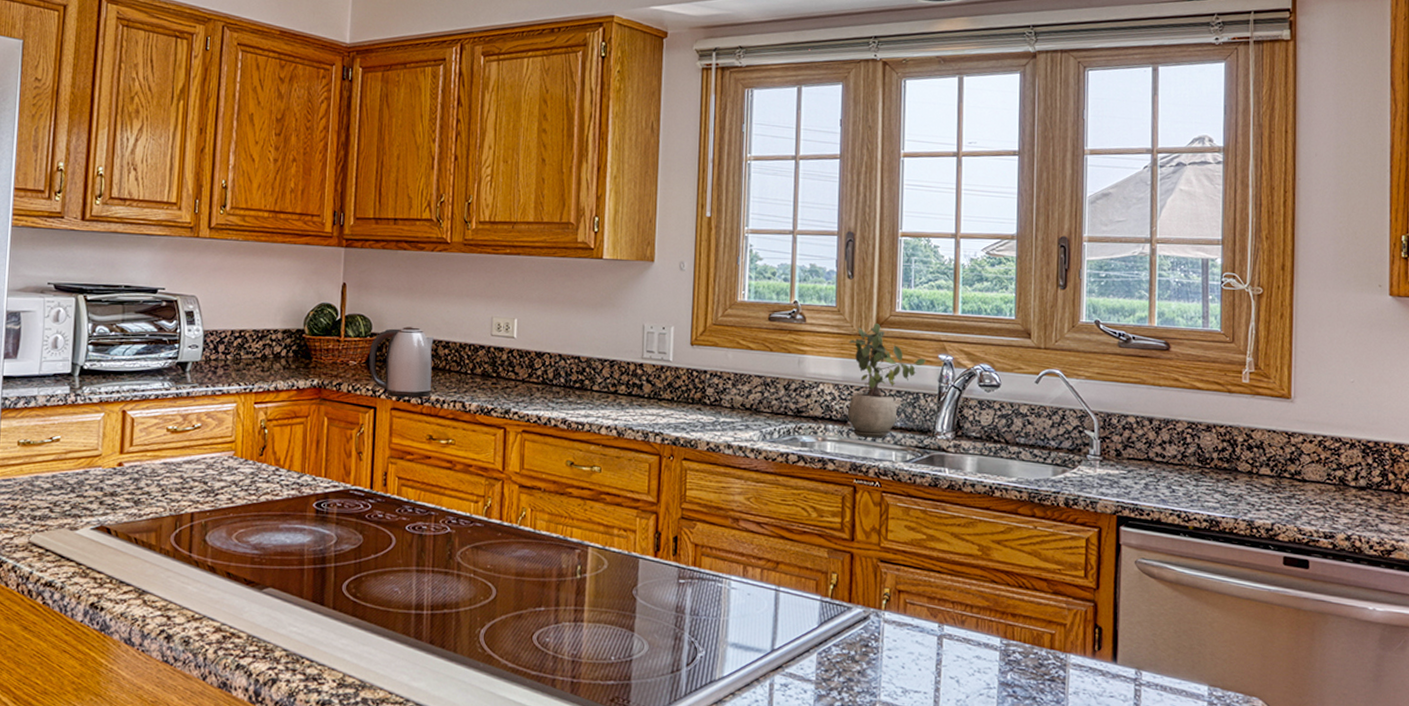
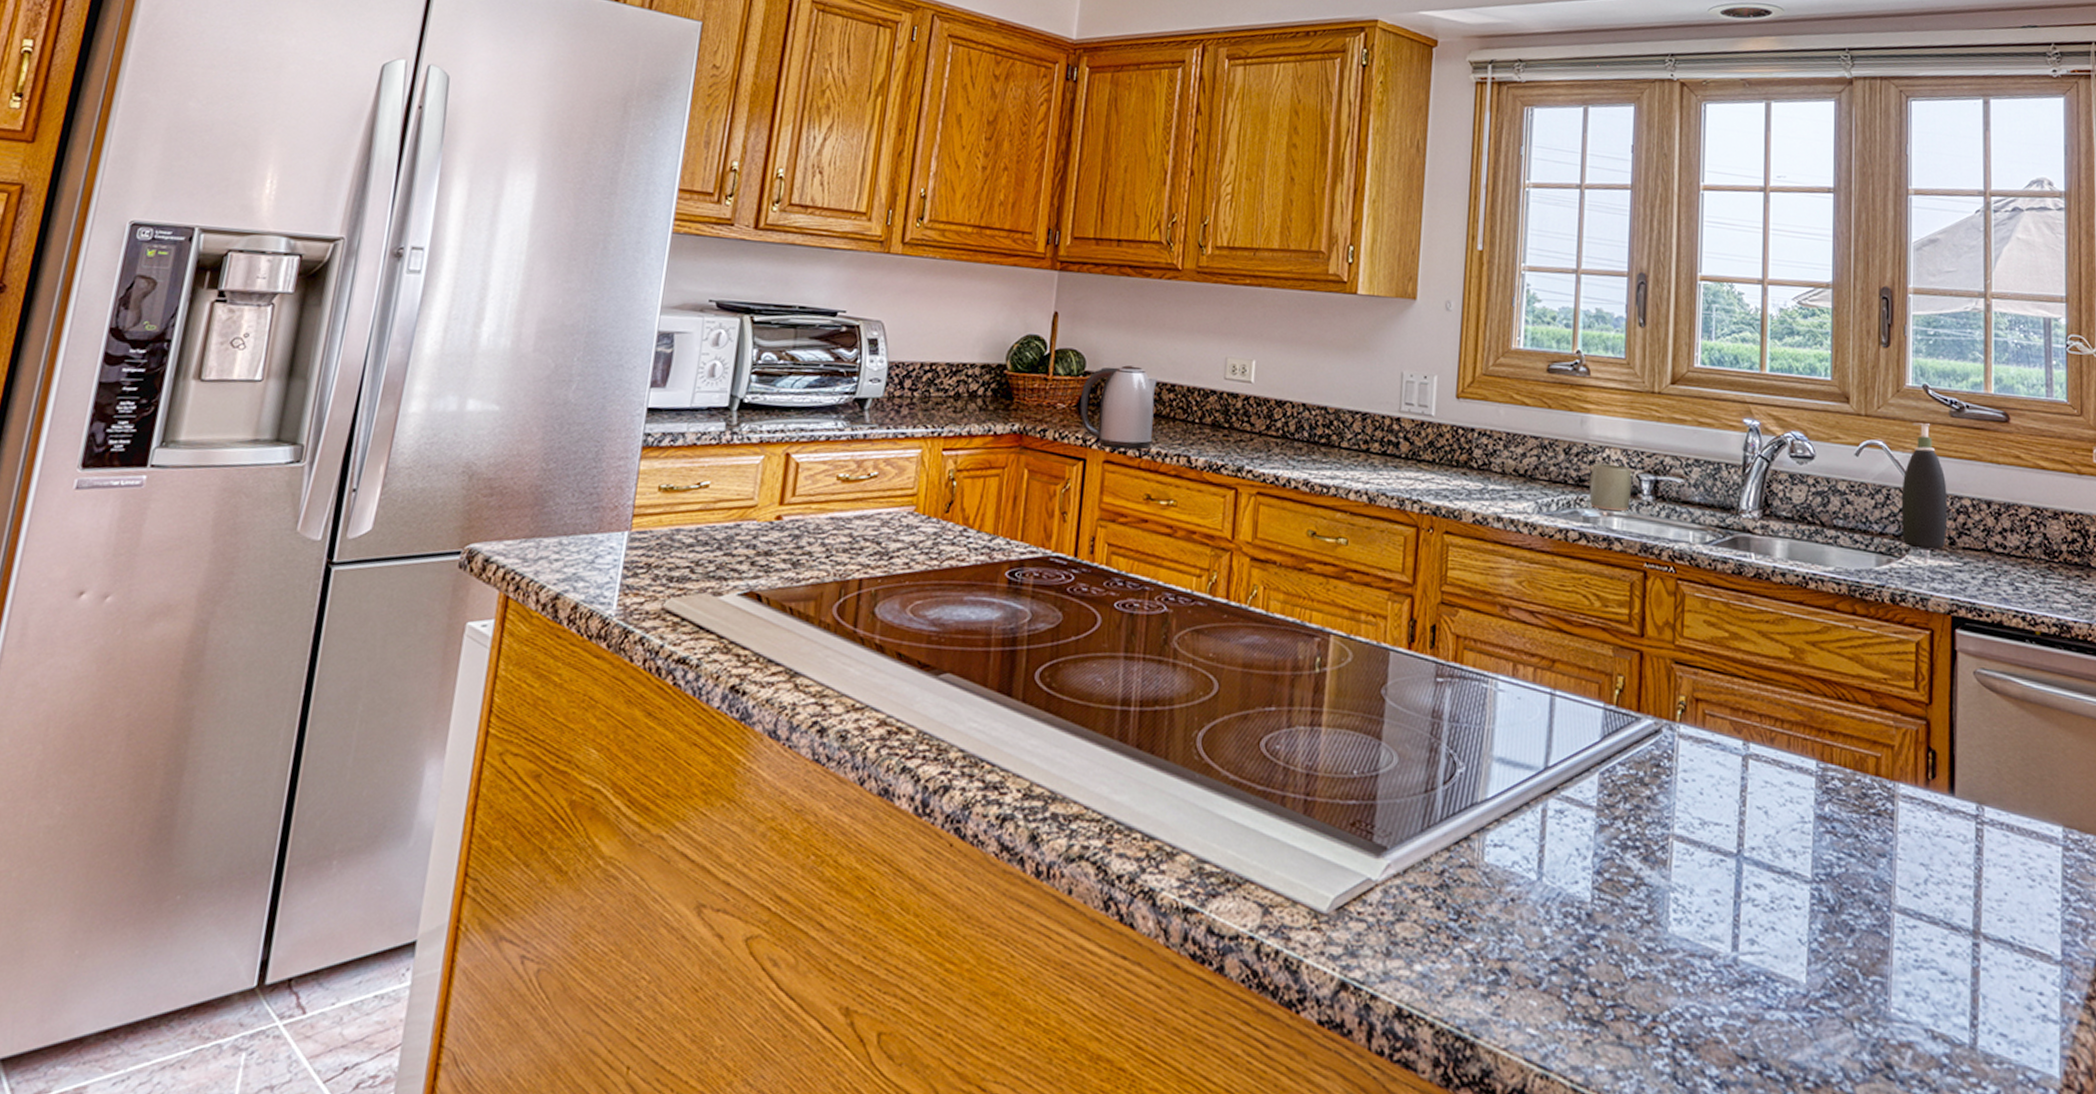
mug: none [806,396,843,437] -> present [1589,463,1633,511]
potted plant: present [848,323,926,438] -> none [1638,379,1728,515]
soap dispenser: none [1074,353,1115,461] -> present [1901,422,1947,550]

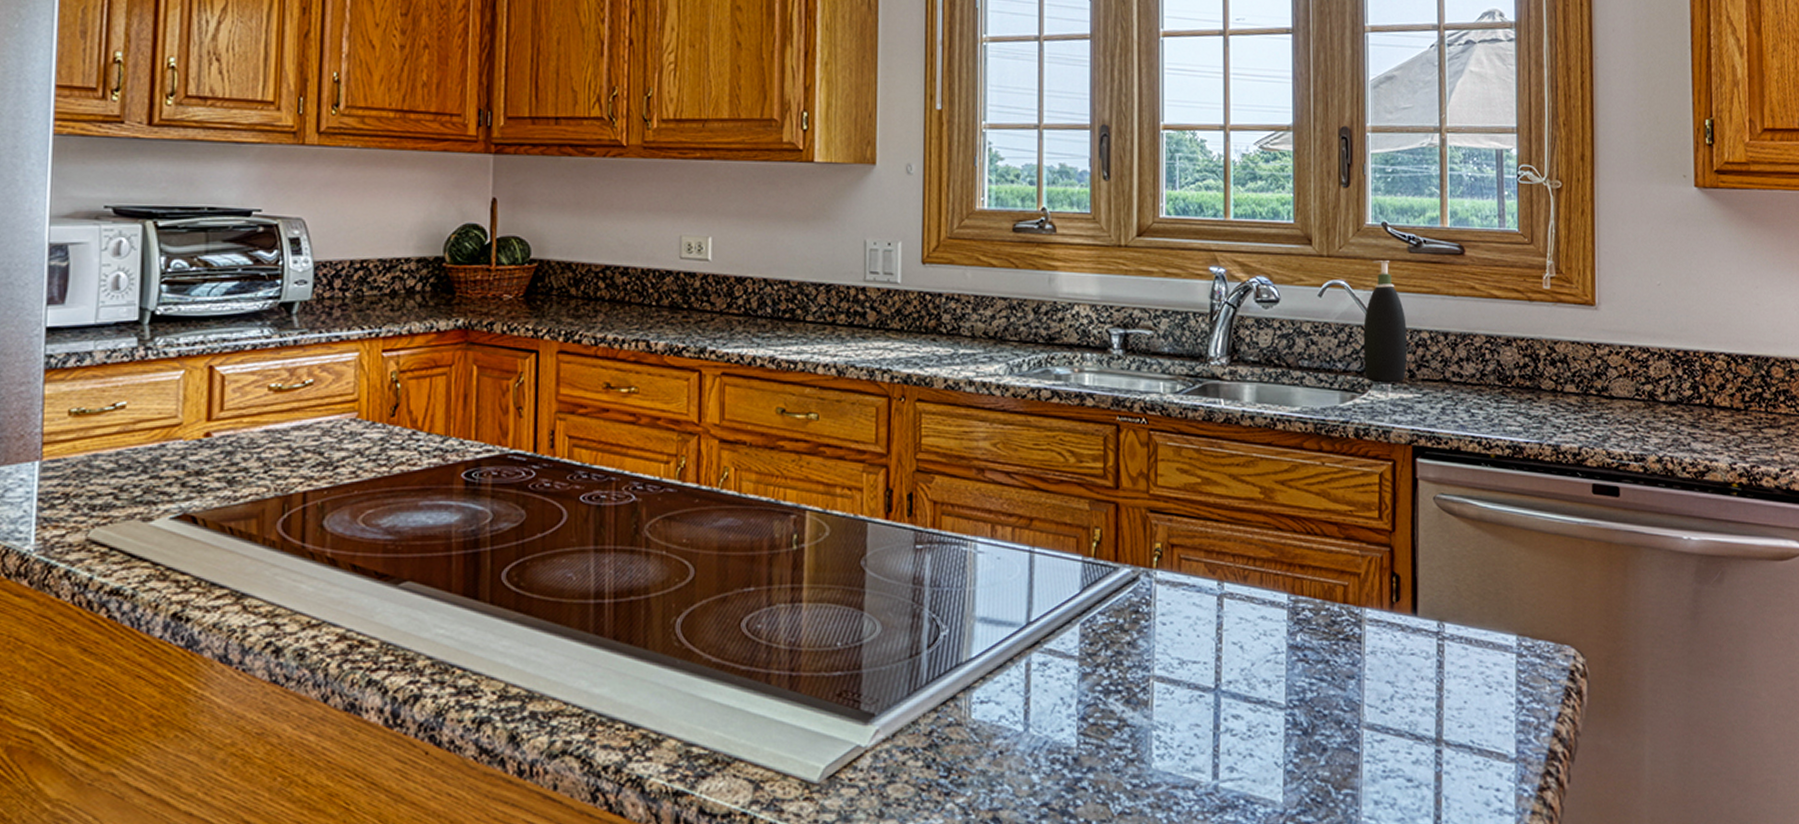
kettle: present [1080,365,1157,451] -> none [528,250,609,338]
mug: present [1589,463,1633,511] -> none [1060,320,1103,367]

